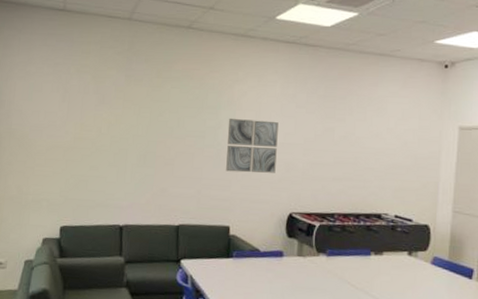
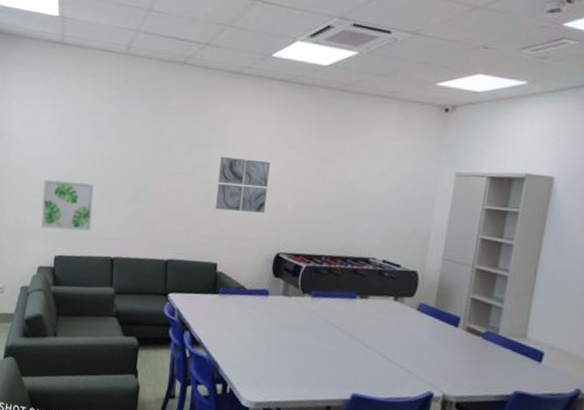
wall art: none [45,148,100,200] -> present [41,179,94,231]

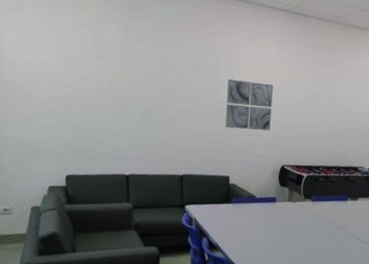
wall art: present [41,179,94,231] -> none [46,99,103,151]

